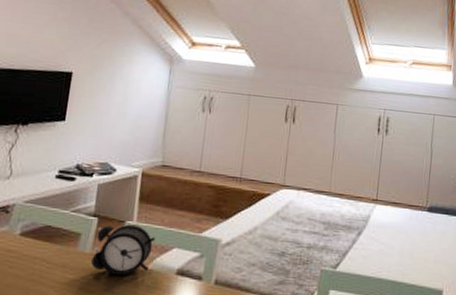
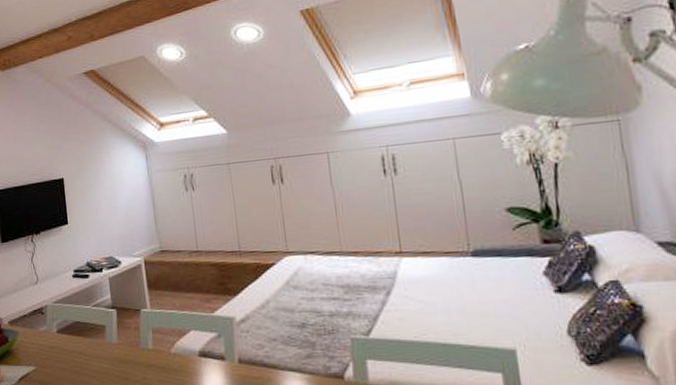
alarm clock: present [90,224,155,277] -> none [118,312,172,362]

